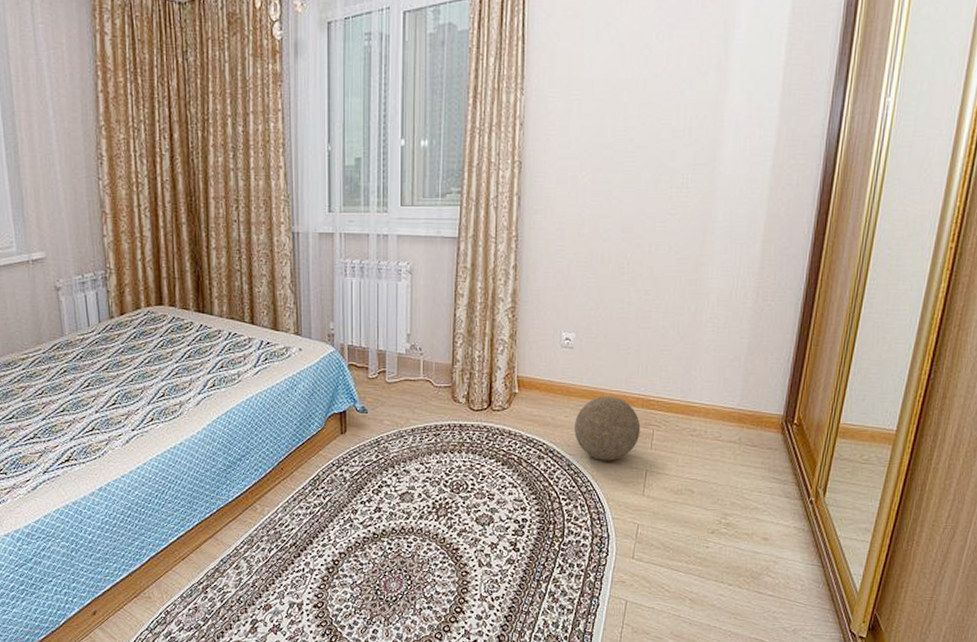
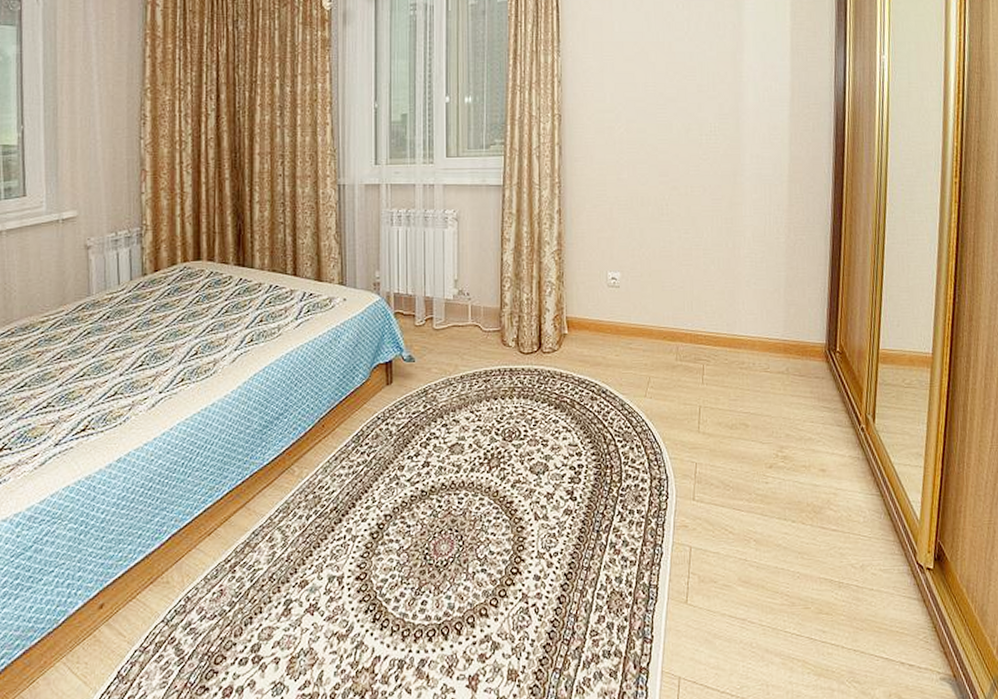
decorative ball: present [574,396,641,461] -> none [626,332,691,399]

